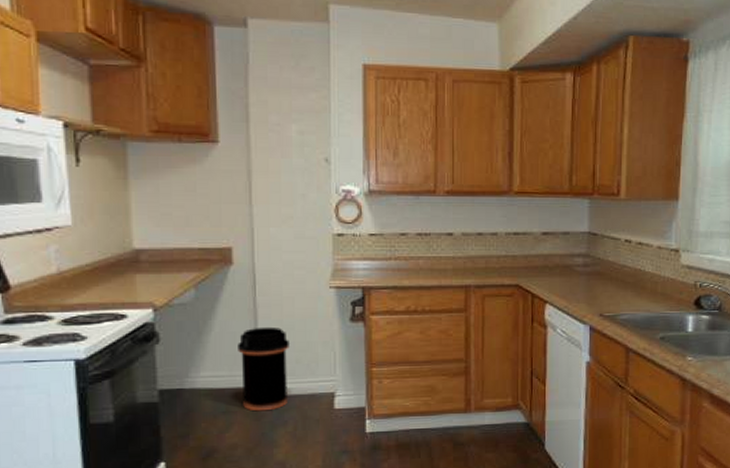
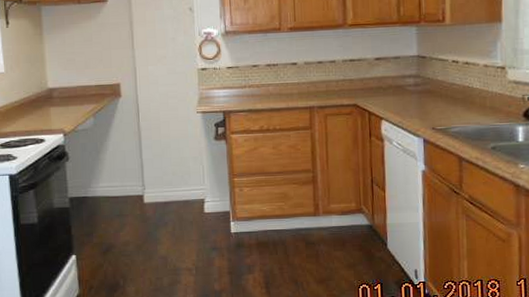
trash can: present [238,326,289,412] -> none [127,146,167,215]

